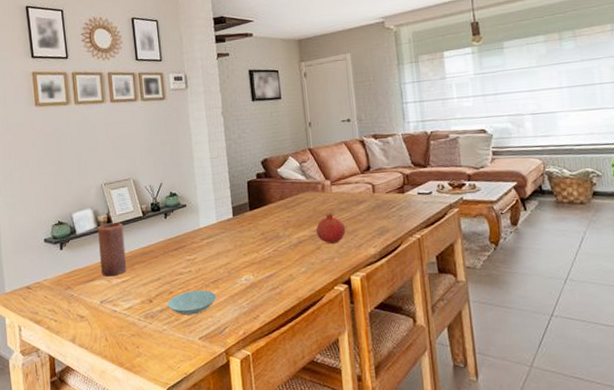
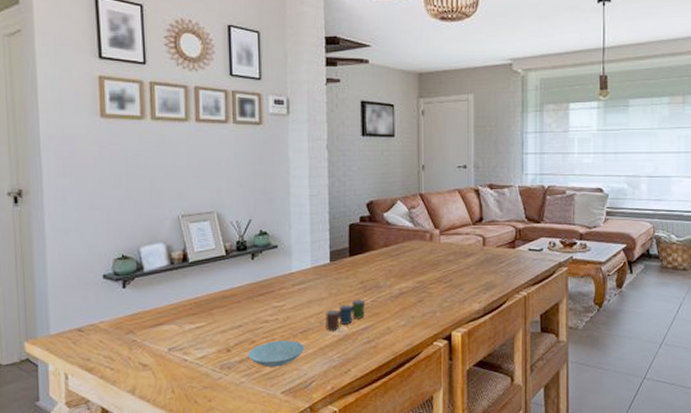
candle: present [97,222,127,277] -> none [170,260,203,322]
cup: none [232,250,268,280] -> present [325,300,366,331]
fruit: present [316,213,346,244] -> none [420,265,451,297]

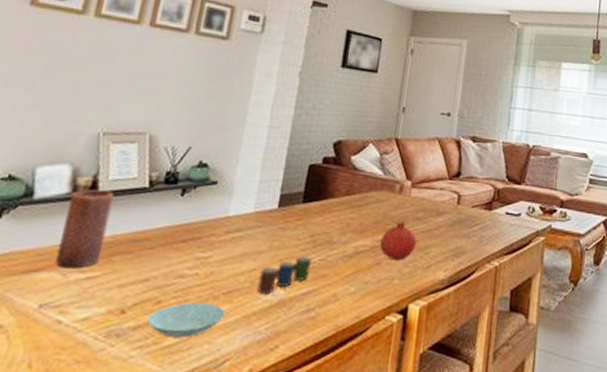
candle: none [170,260,203,322] -> present [55,189,115,269]
fruit: none [420,265,451,297] -> present [380,221,417,260]

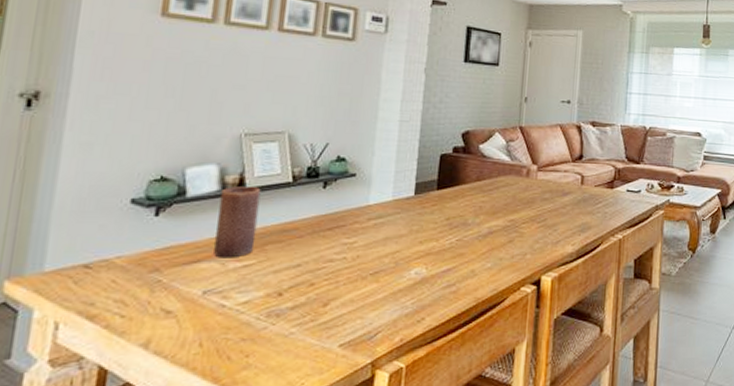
saucer: present [147,302,226,338] -> none [304,282,374,315]
cup: present [257,256,313,294] -> none [401,238,450,273]
fruit: present [380,221,417,260] -> none [512,203,546,237]

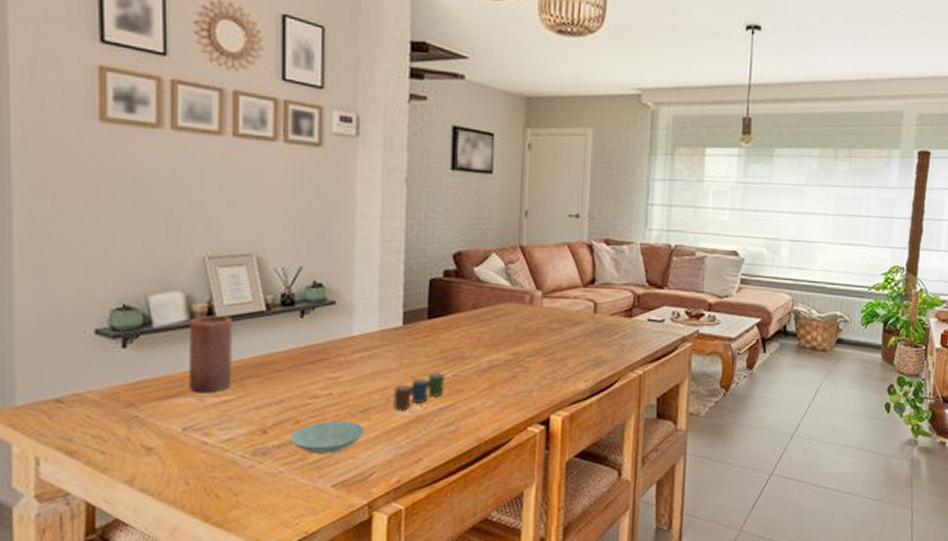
saucer: none [304,282,374,315] -> present [290,420,365,454]
cup: none [401,238,450,273] -> present [393,373,446,411]

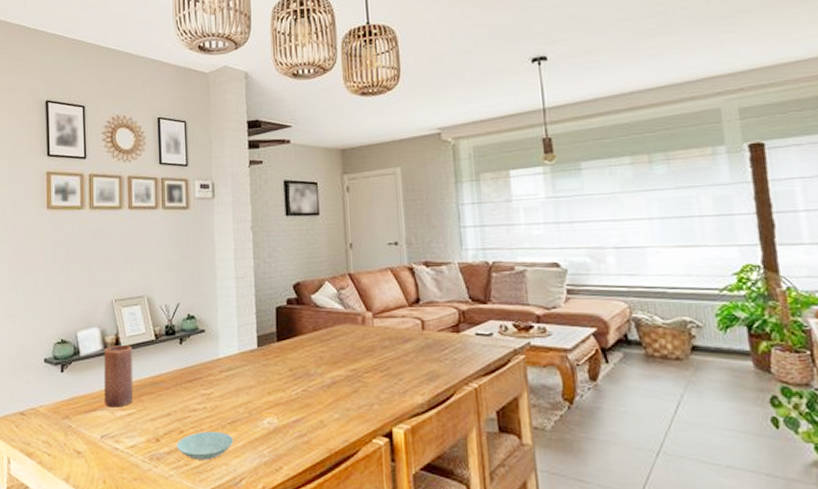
cup: present [393,373,446,411] -> none [254,389,296,423]

